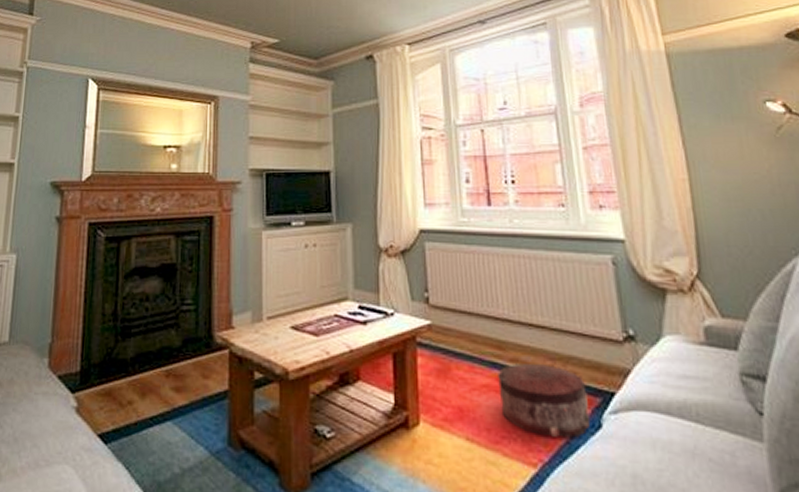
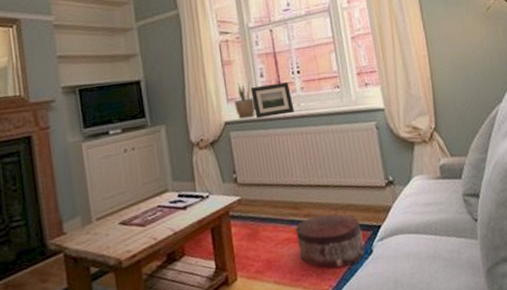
potted plant: none [432,185,458,230] -> present [234,81,256,120]
picture frame: none [453,192,505,231] -> present [251,82,294,119]

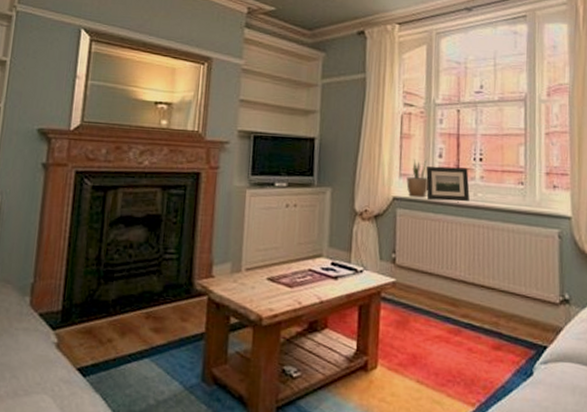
pouf: present [295,213,365,268] -> none [449,318,524,383]

